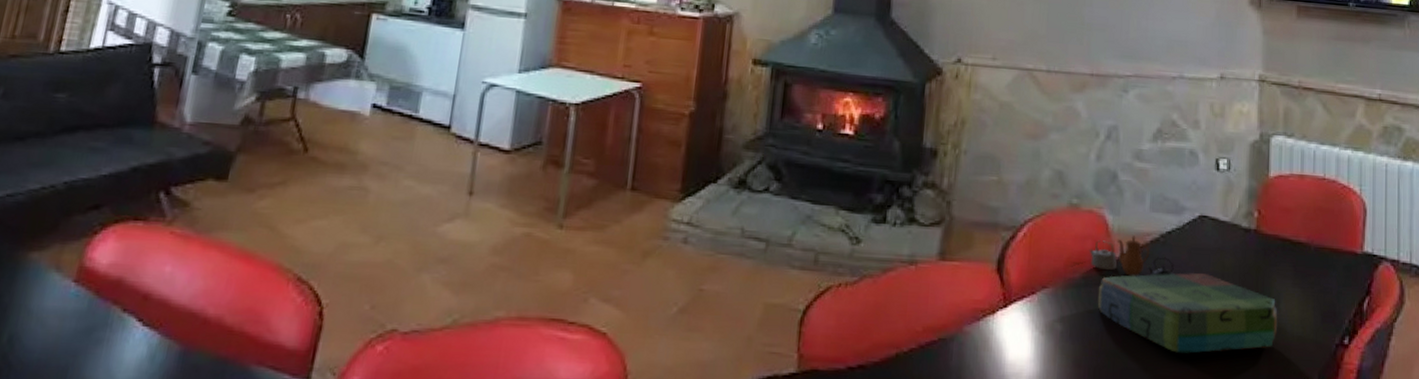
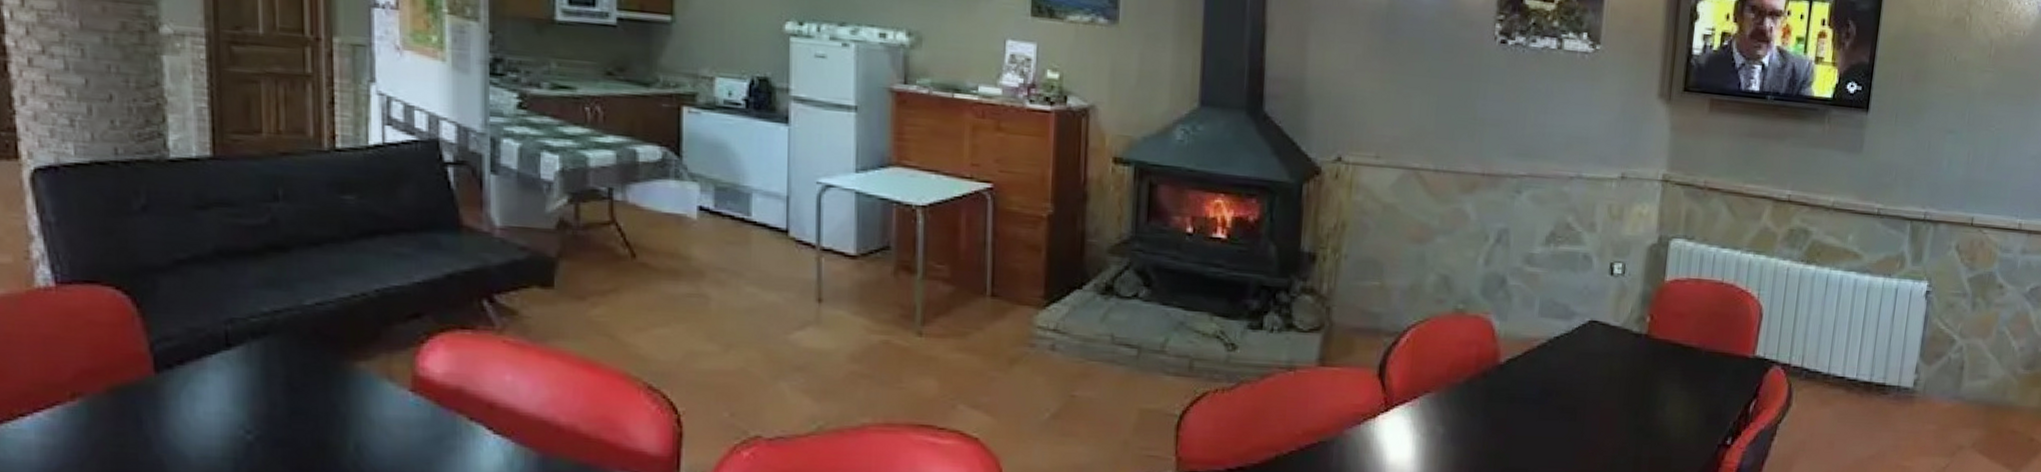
teapot: present [1089,236,1174,276] -> none [1473,341,1560,381]
board game: present [1097,272,1278,354] -> none [1480,377,1663,454]

